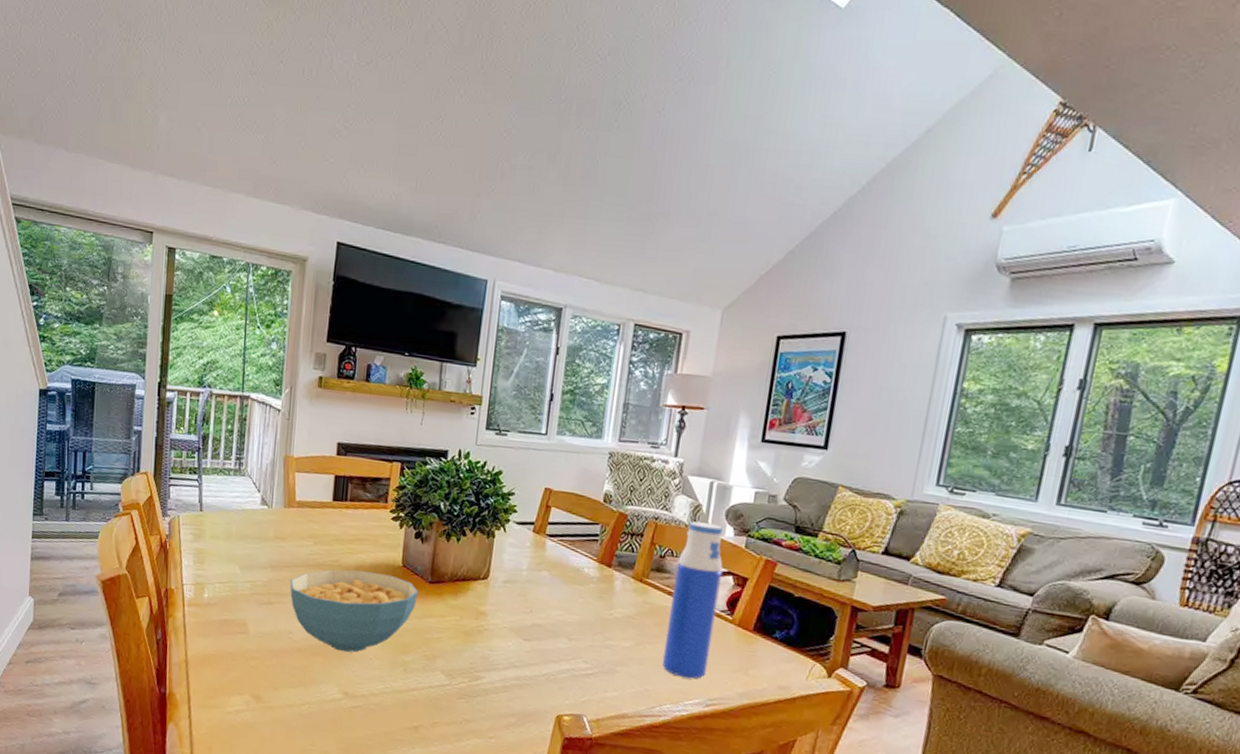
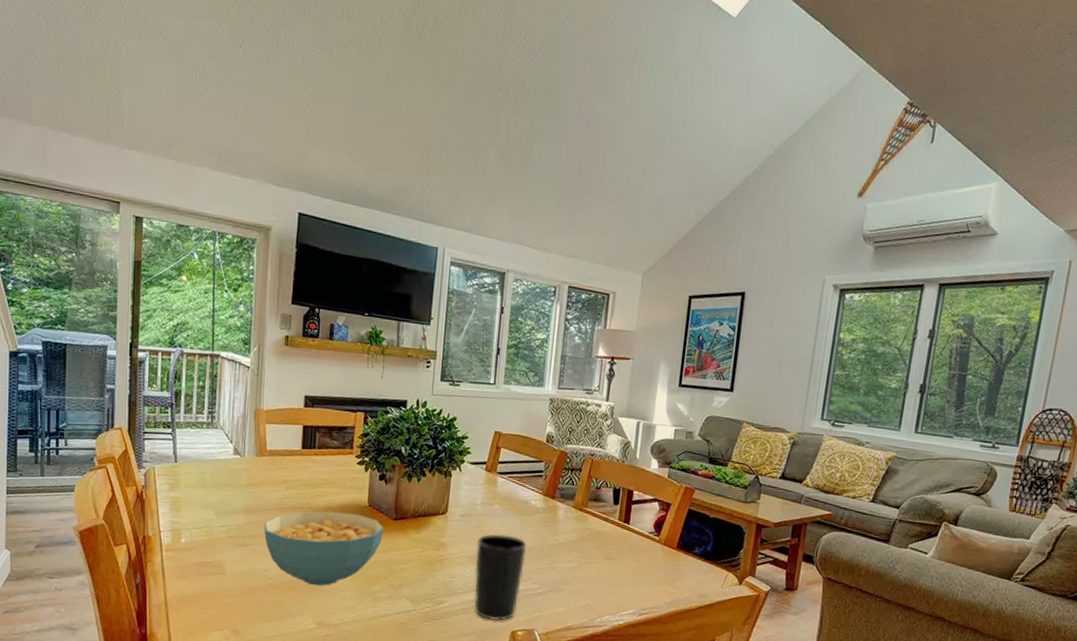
cup: none [515,604,578,703] -> present [474,534,527,621]
water bottle: present [662,521,723,679] -> none [601,456,650,593]

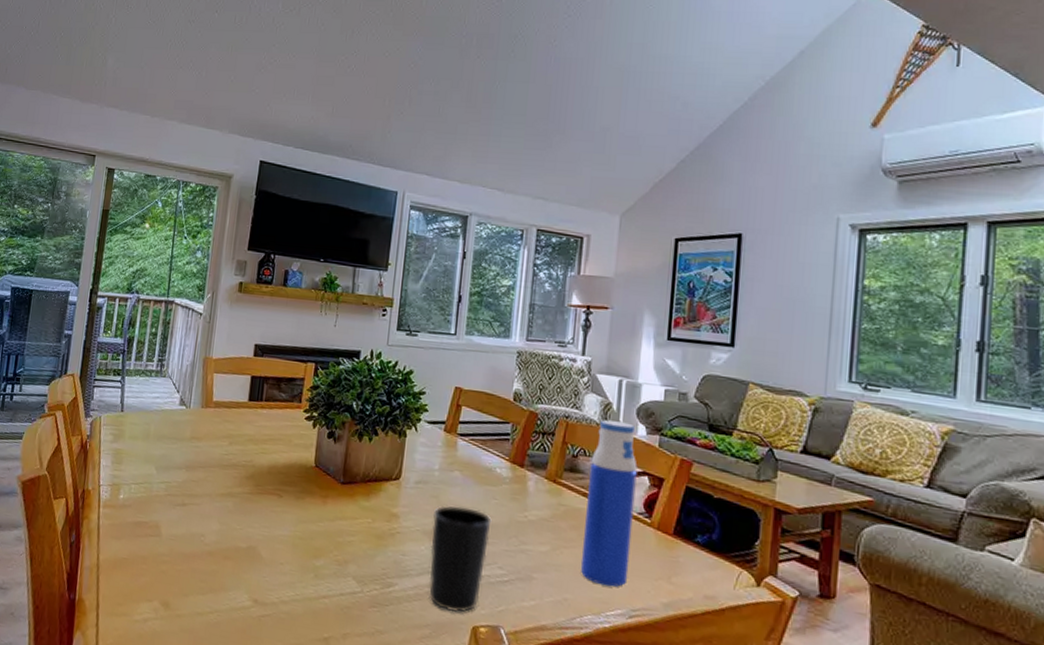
cereal bowl: present [263,511,385,586] -> none [203,470,331,557]
water bottle: none [601,456,650,593] -> present [580,420,638,587]

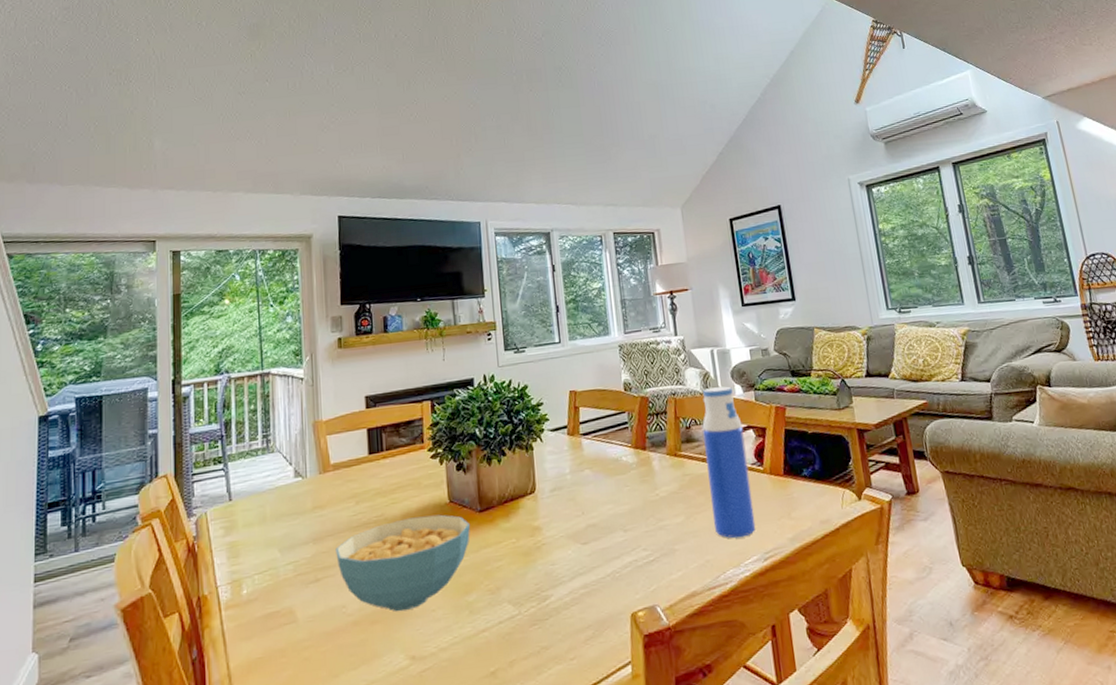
cereal bowl: none [203,470,331,557] -> present [335,514,471,612]
cup: present [429,505,492,613] -> none [572,500,632,606]

